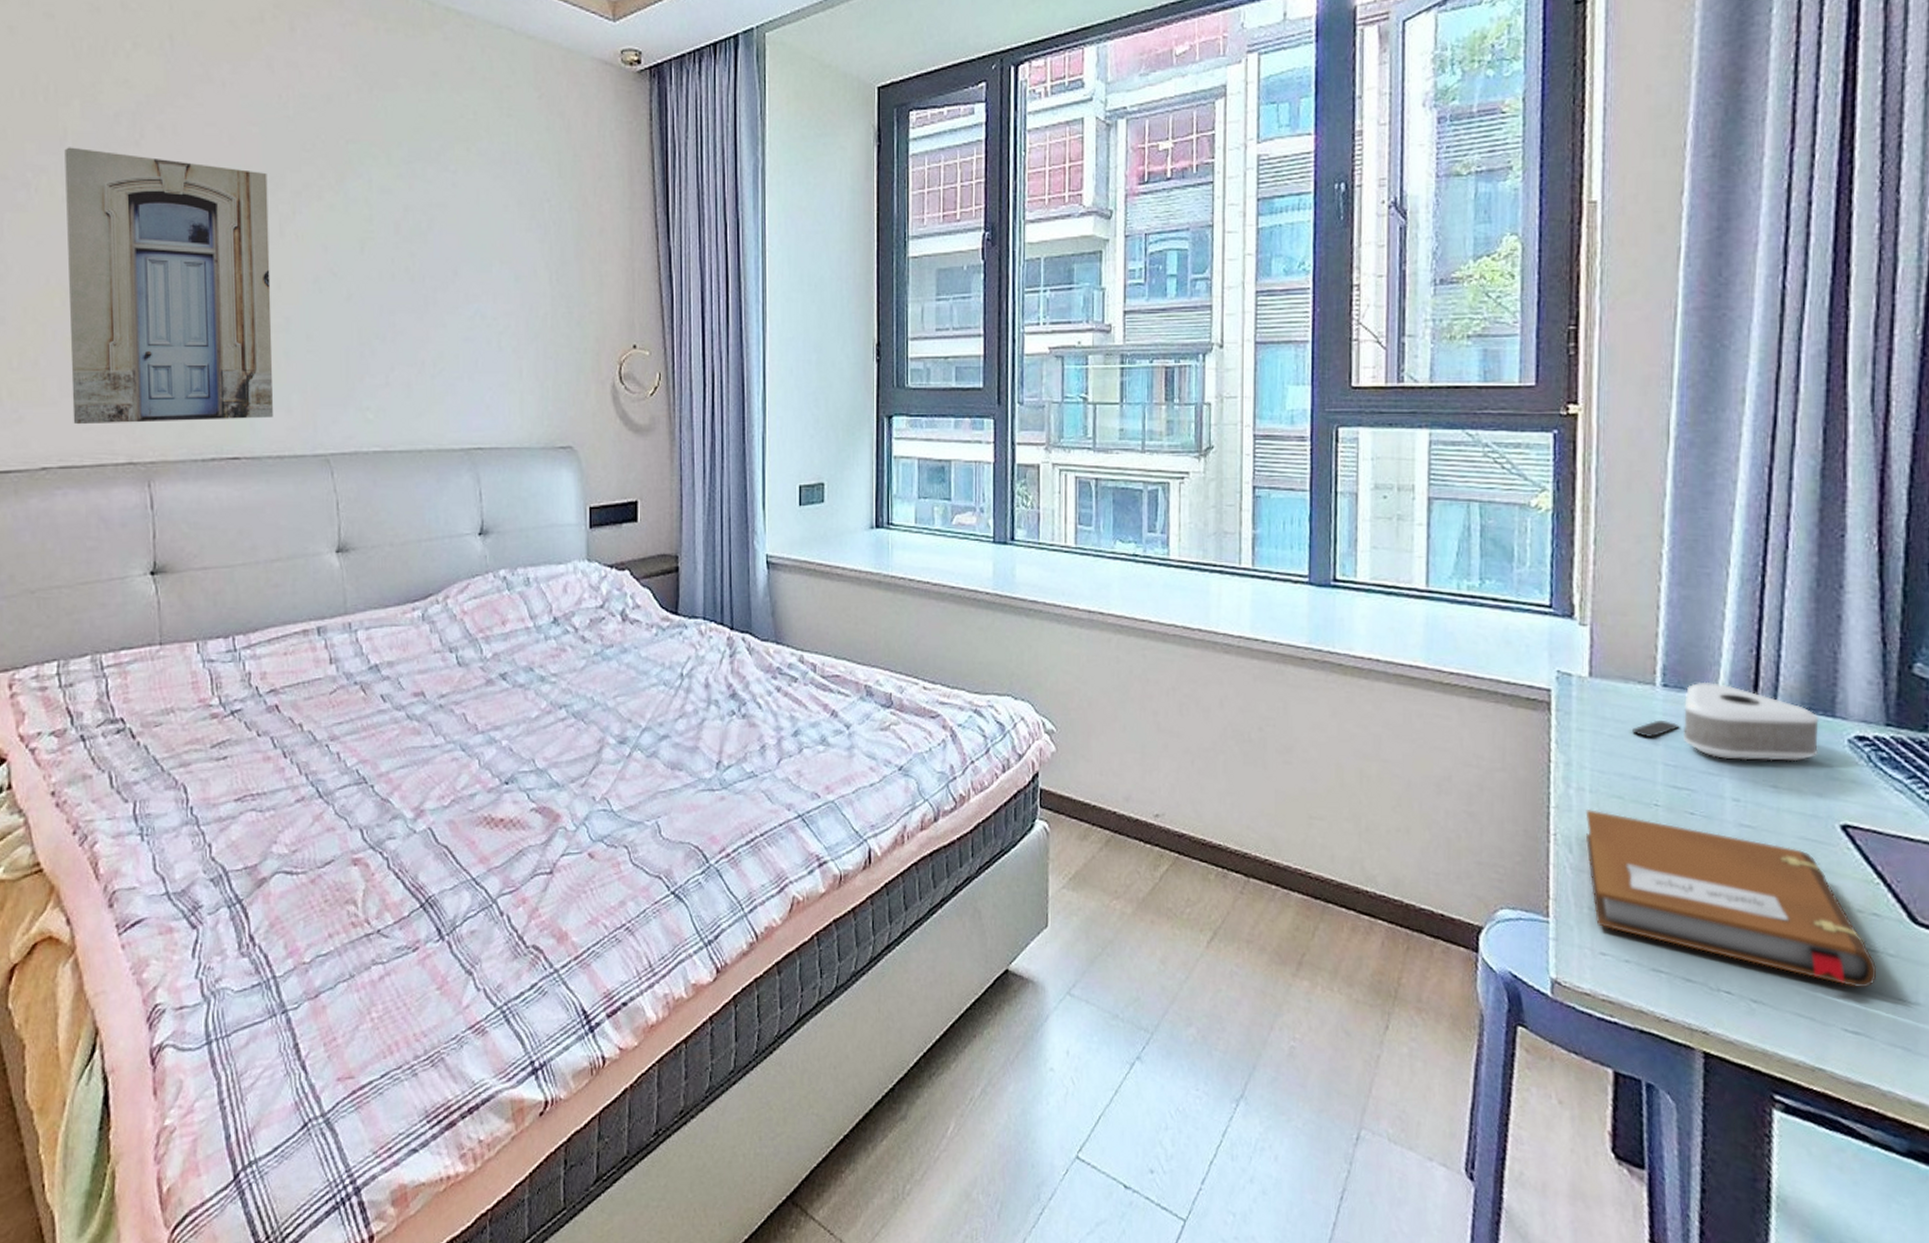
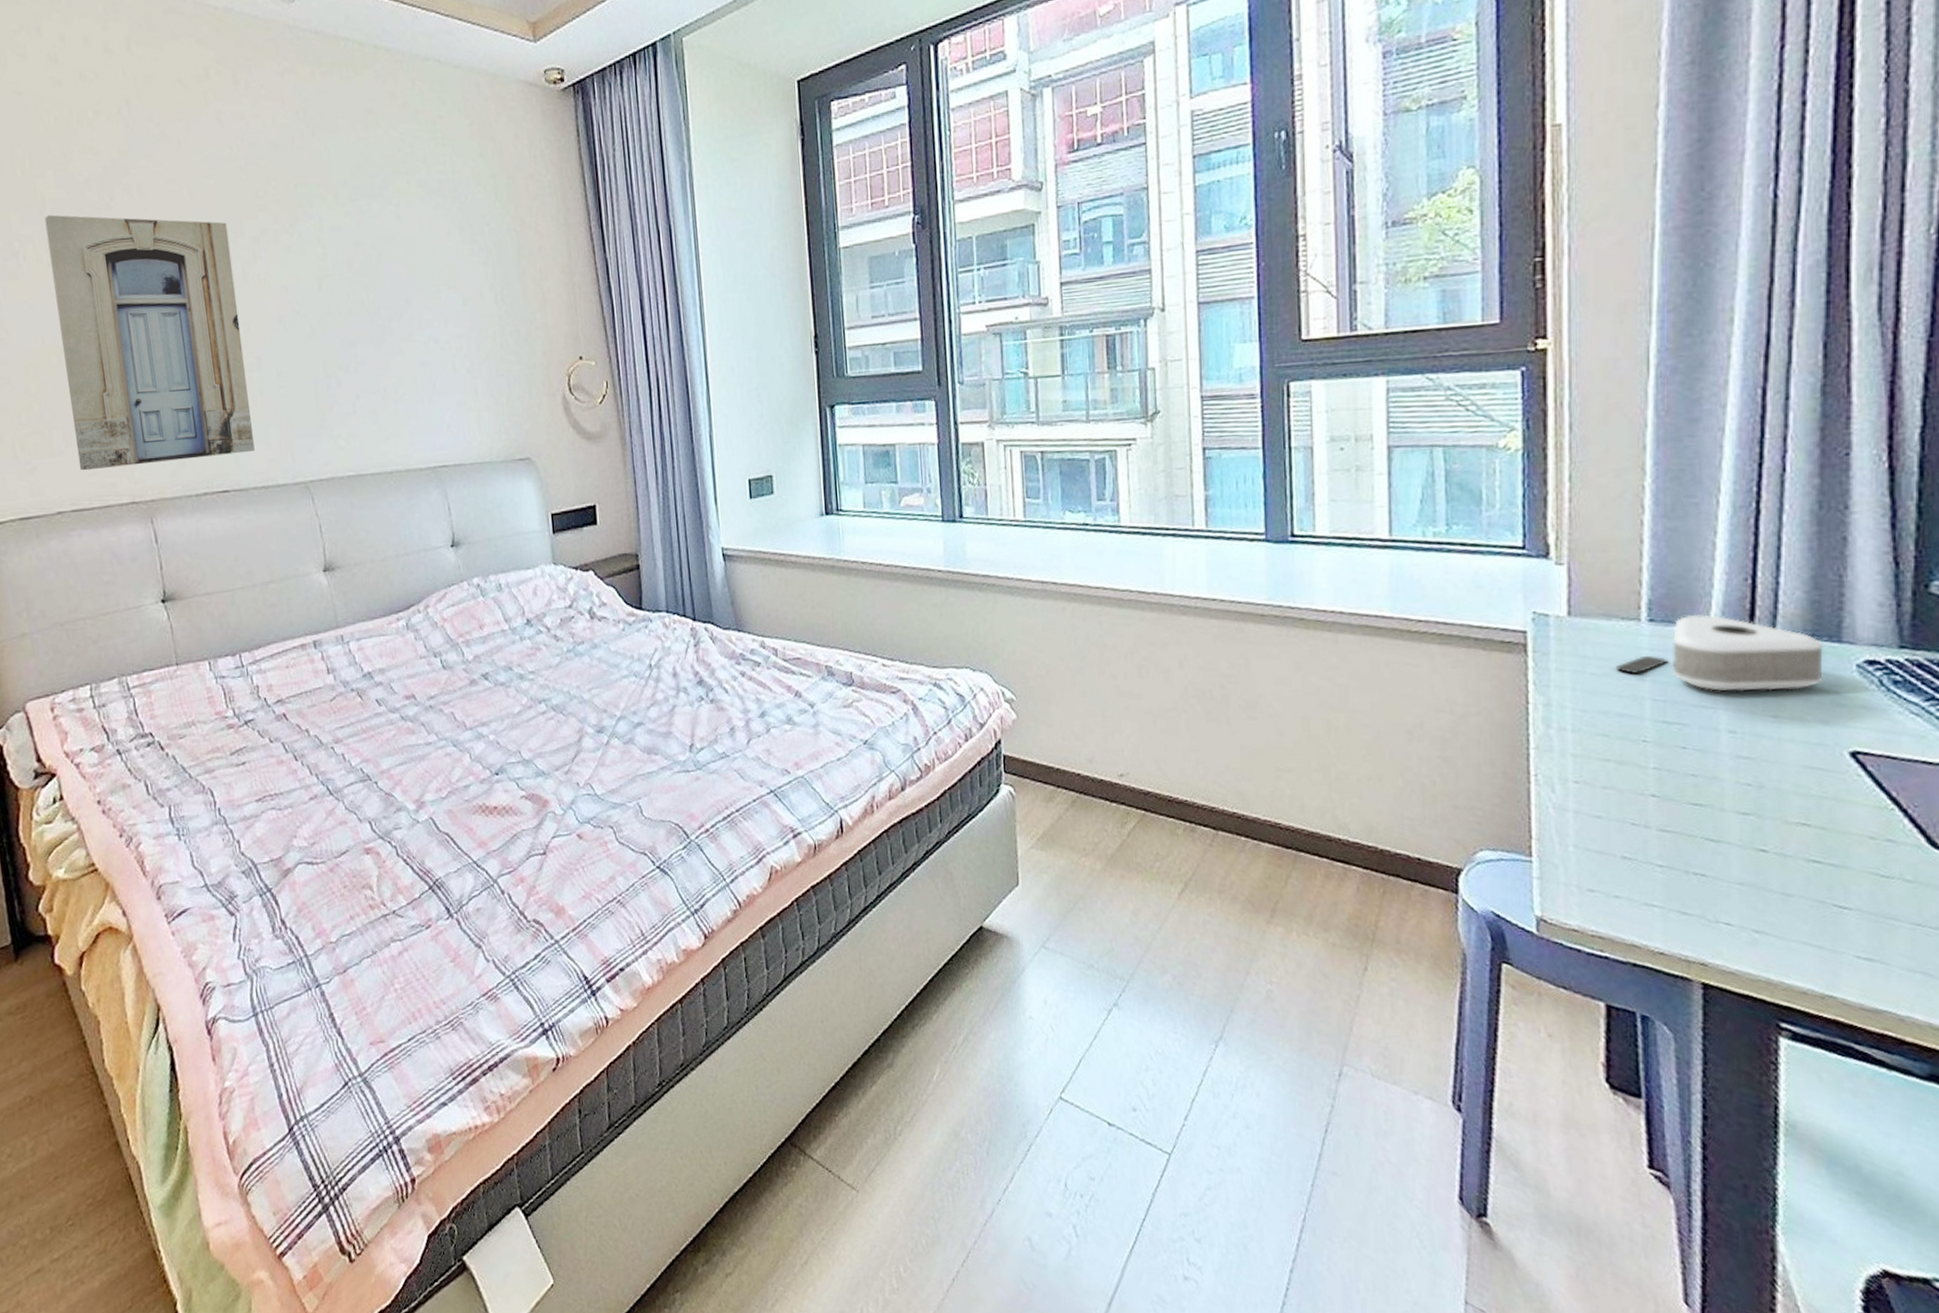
notebook: present [1585,810,1877,988] -> none [1568,749,1893,915]

